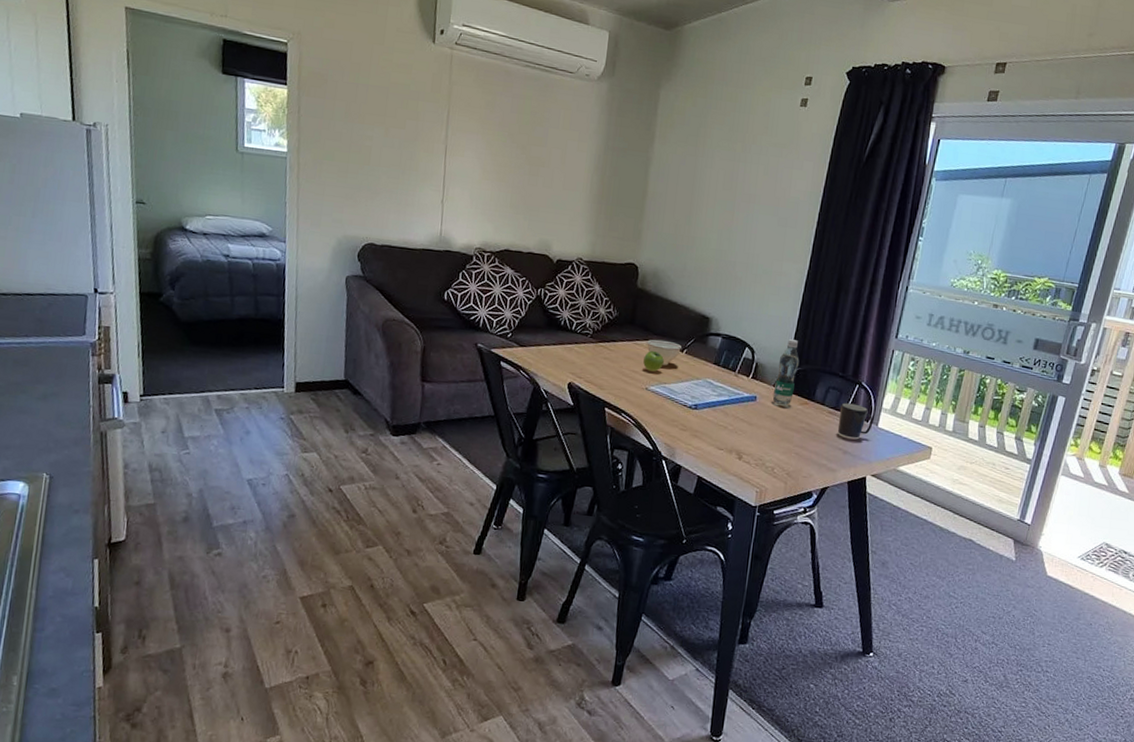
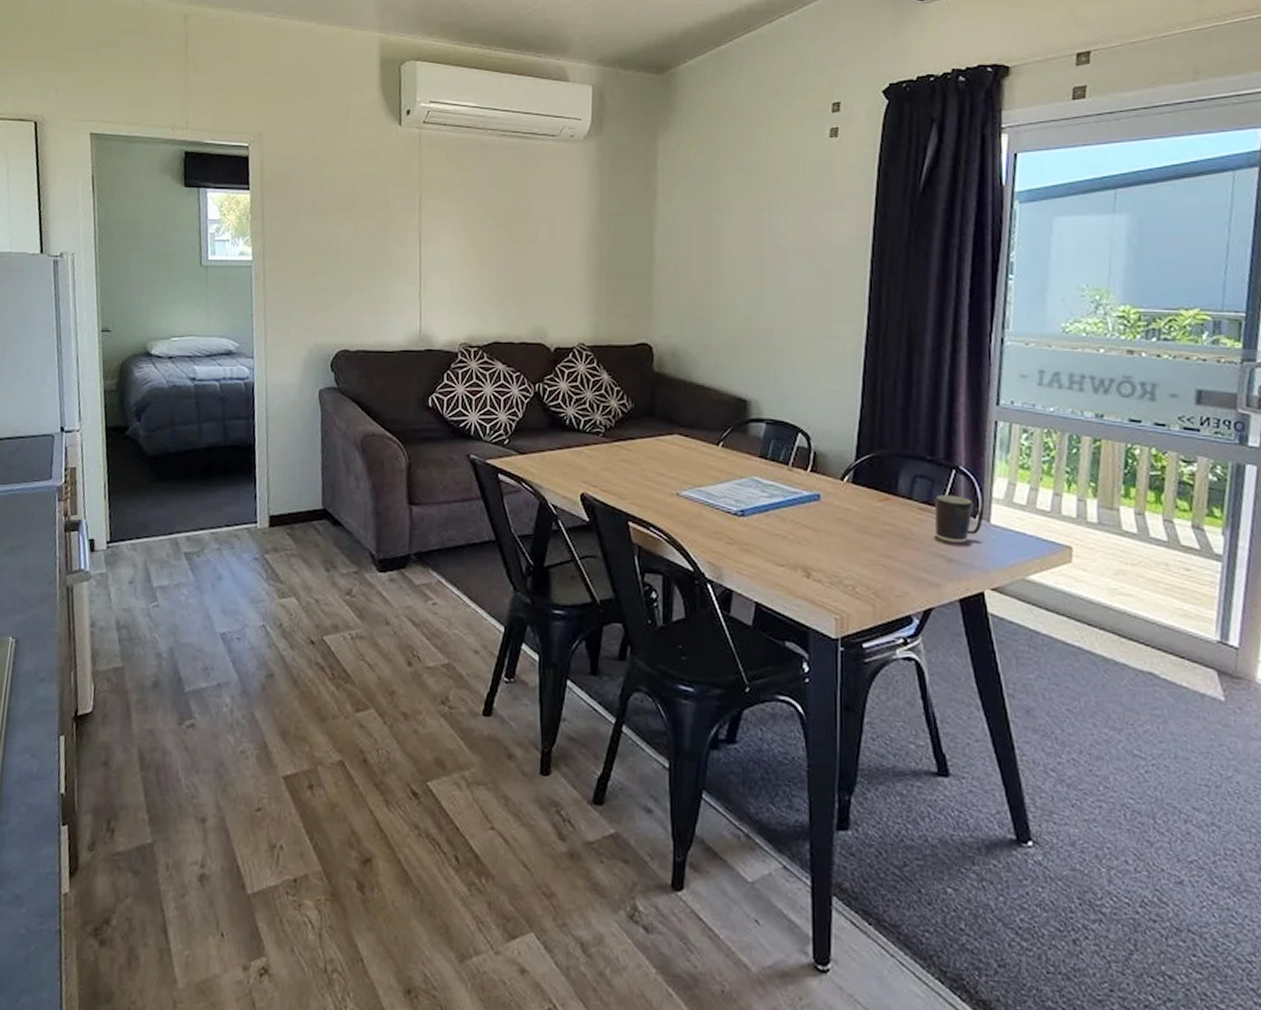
fruit: present [643,350,664,372] -> none [671,446,696,472]
bowl: present [647,339,682,365] -> none [672,432,716,464]
bottle: present [772,339,800,406] -> none [841,419,871,504]

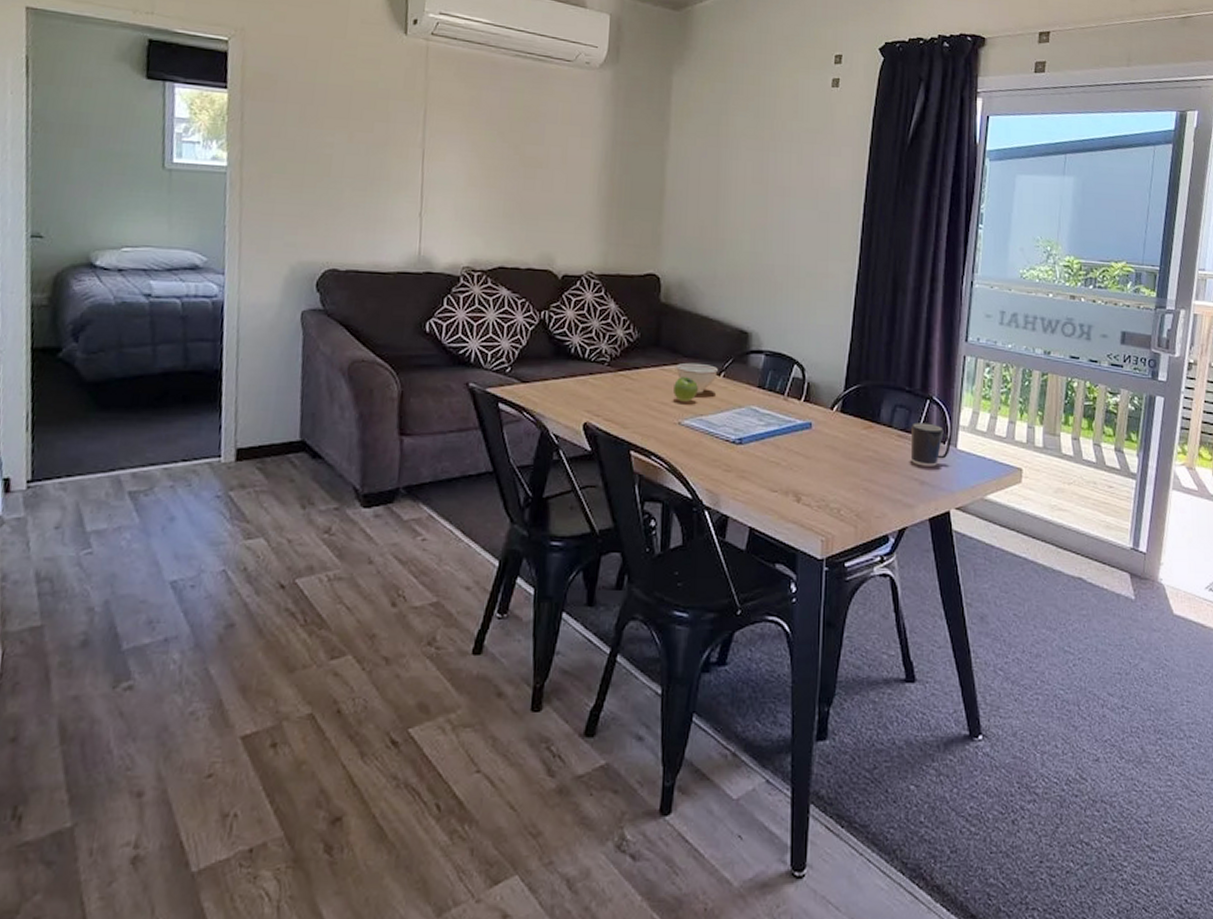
fruit: none [671,446,696,472] -> present [674,376,698,402]
bowl: none [672,432,716,464] -> present [676,362,718,393]

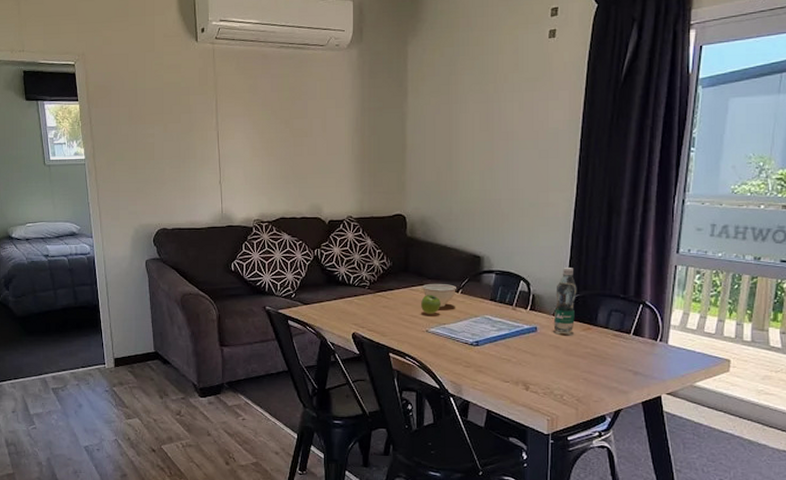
bottle: none [830,352,858,432] -> present [553,268,577,333]
mug: present [910,422,951,466] -> none [625,324,662,360]

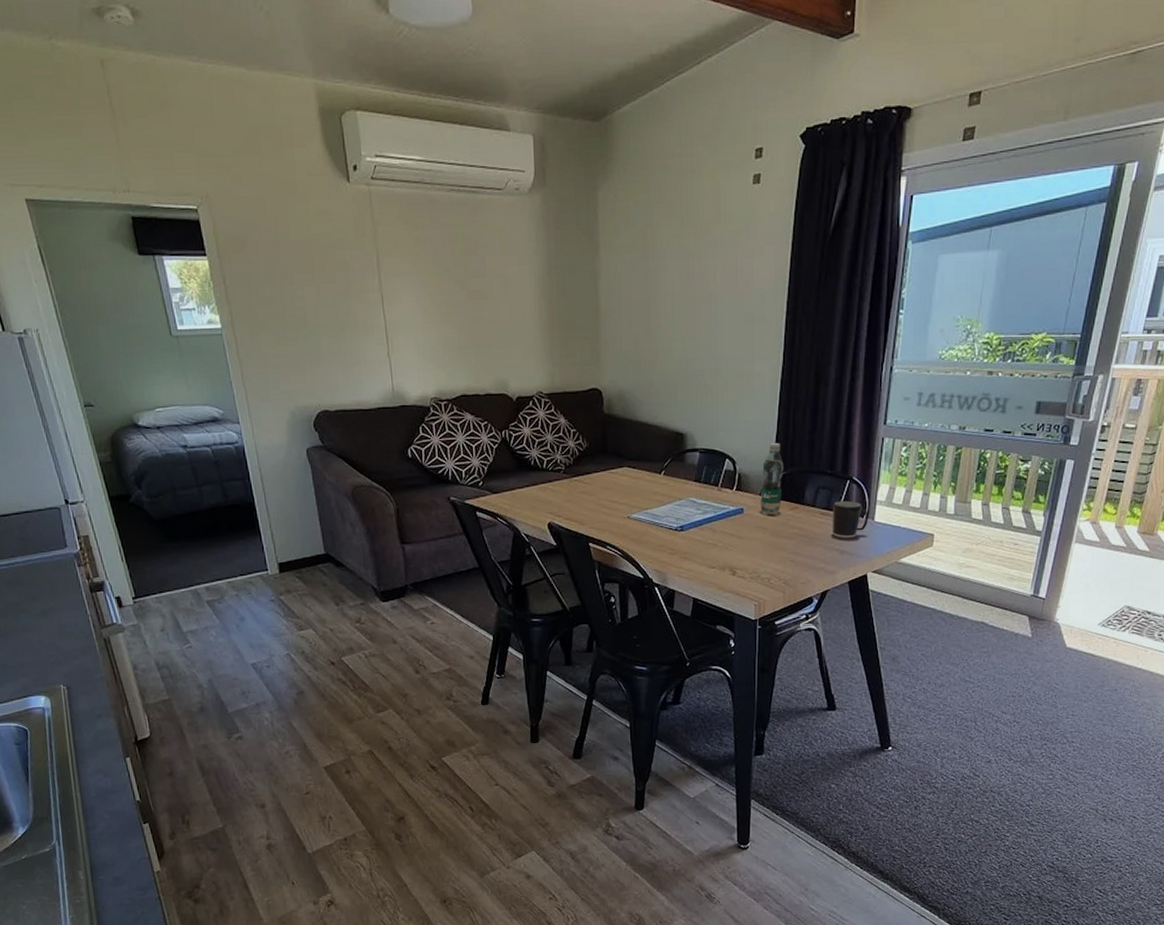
fruit: present [421,294,441,314] -> none [621,476,642,499]
bowl: present [422,283,456,307] -> none [622,464,659,490]
mug: none [625,324,662,360] -> present [832,500,869,538]

